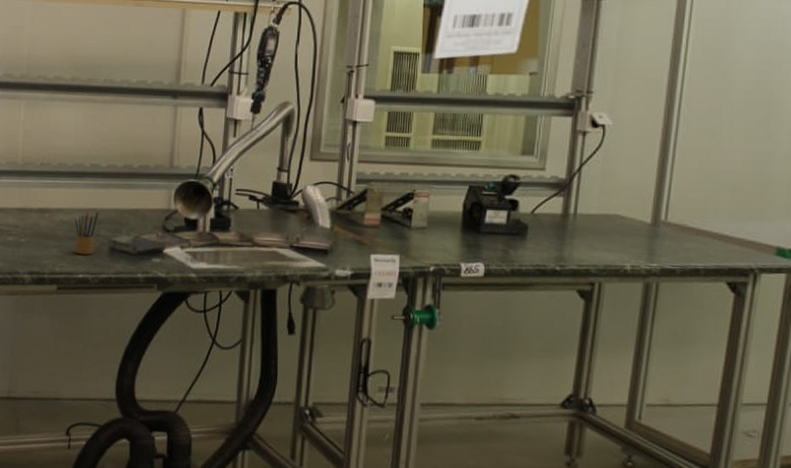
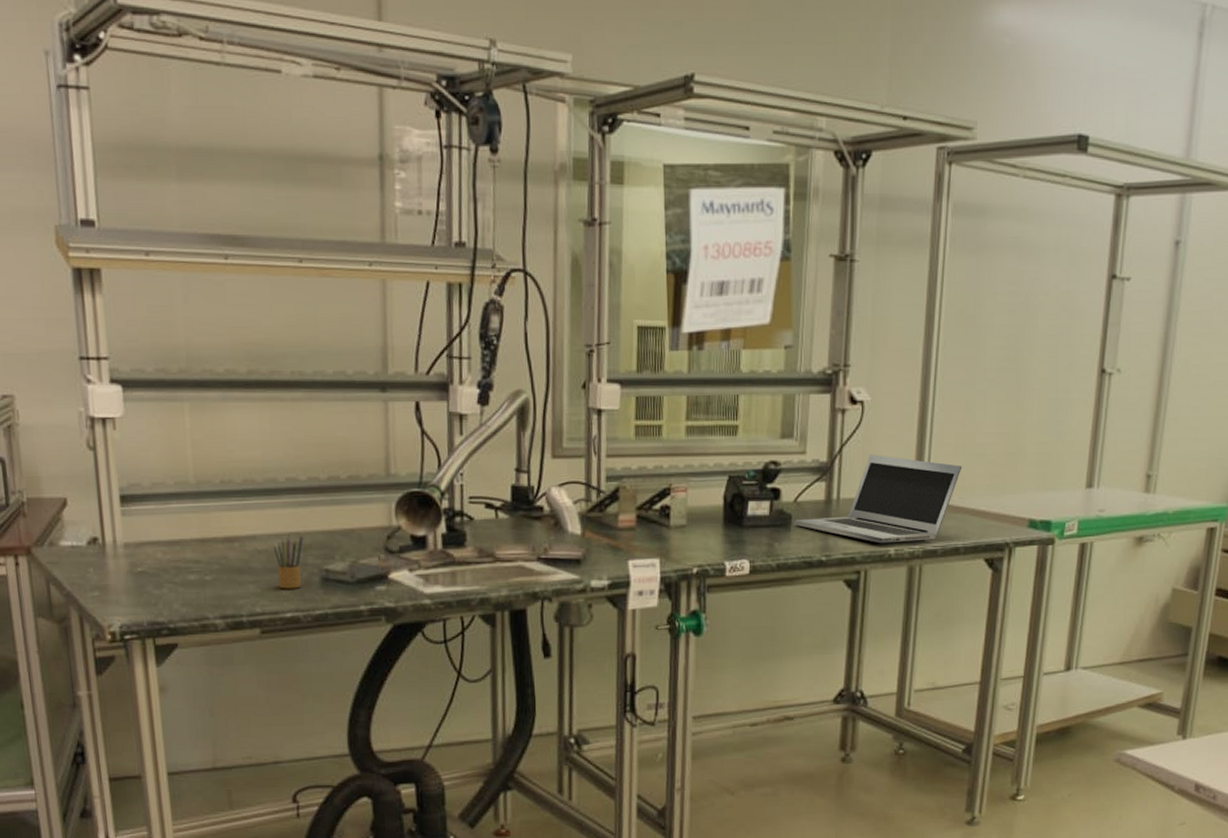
laptop: none [530,175,706,260] -> present [794,455,963,544]

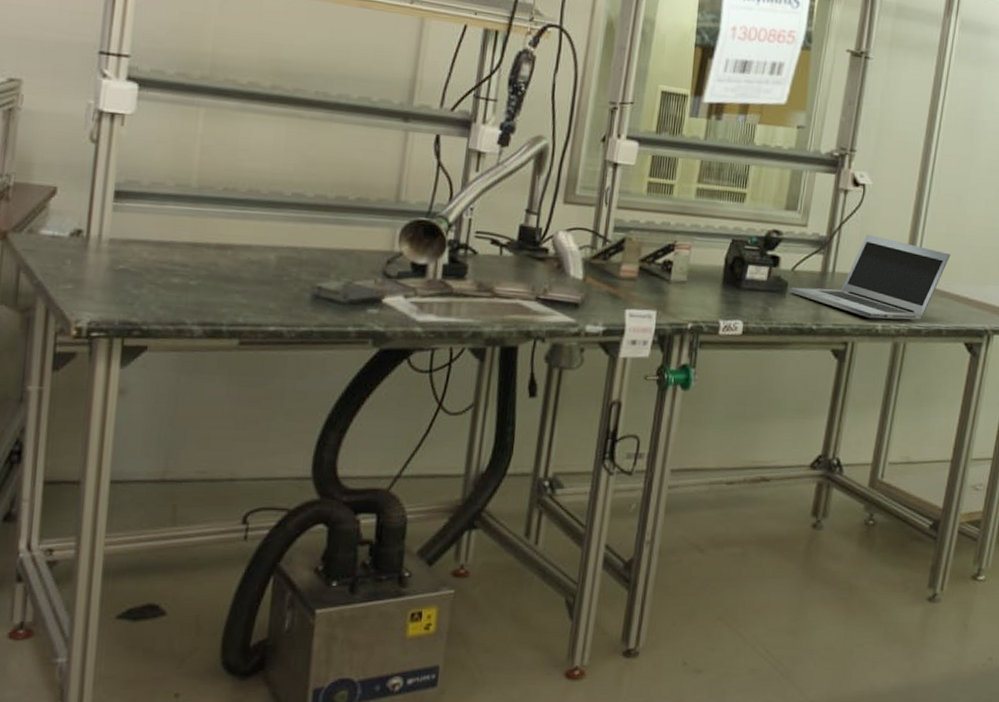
pencil box: present [274,533,303,589] -> none [266,247,301,303]

